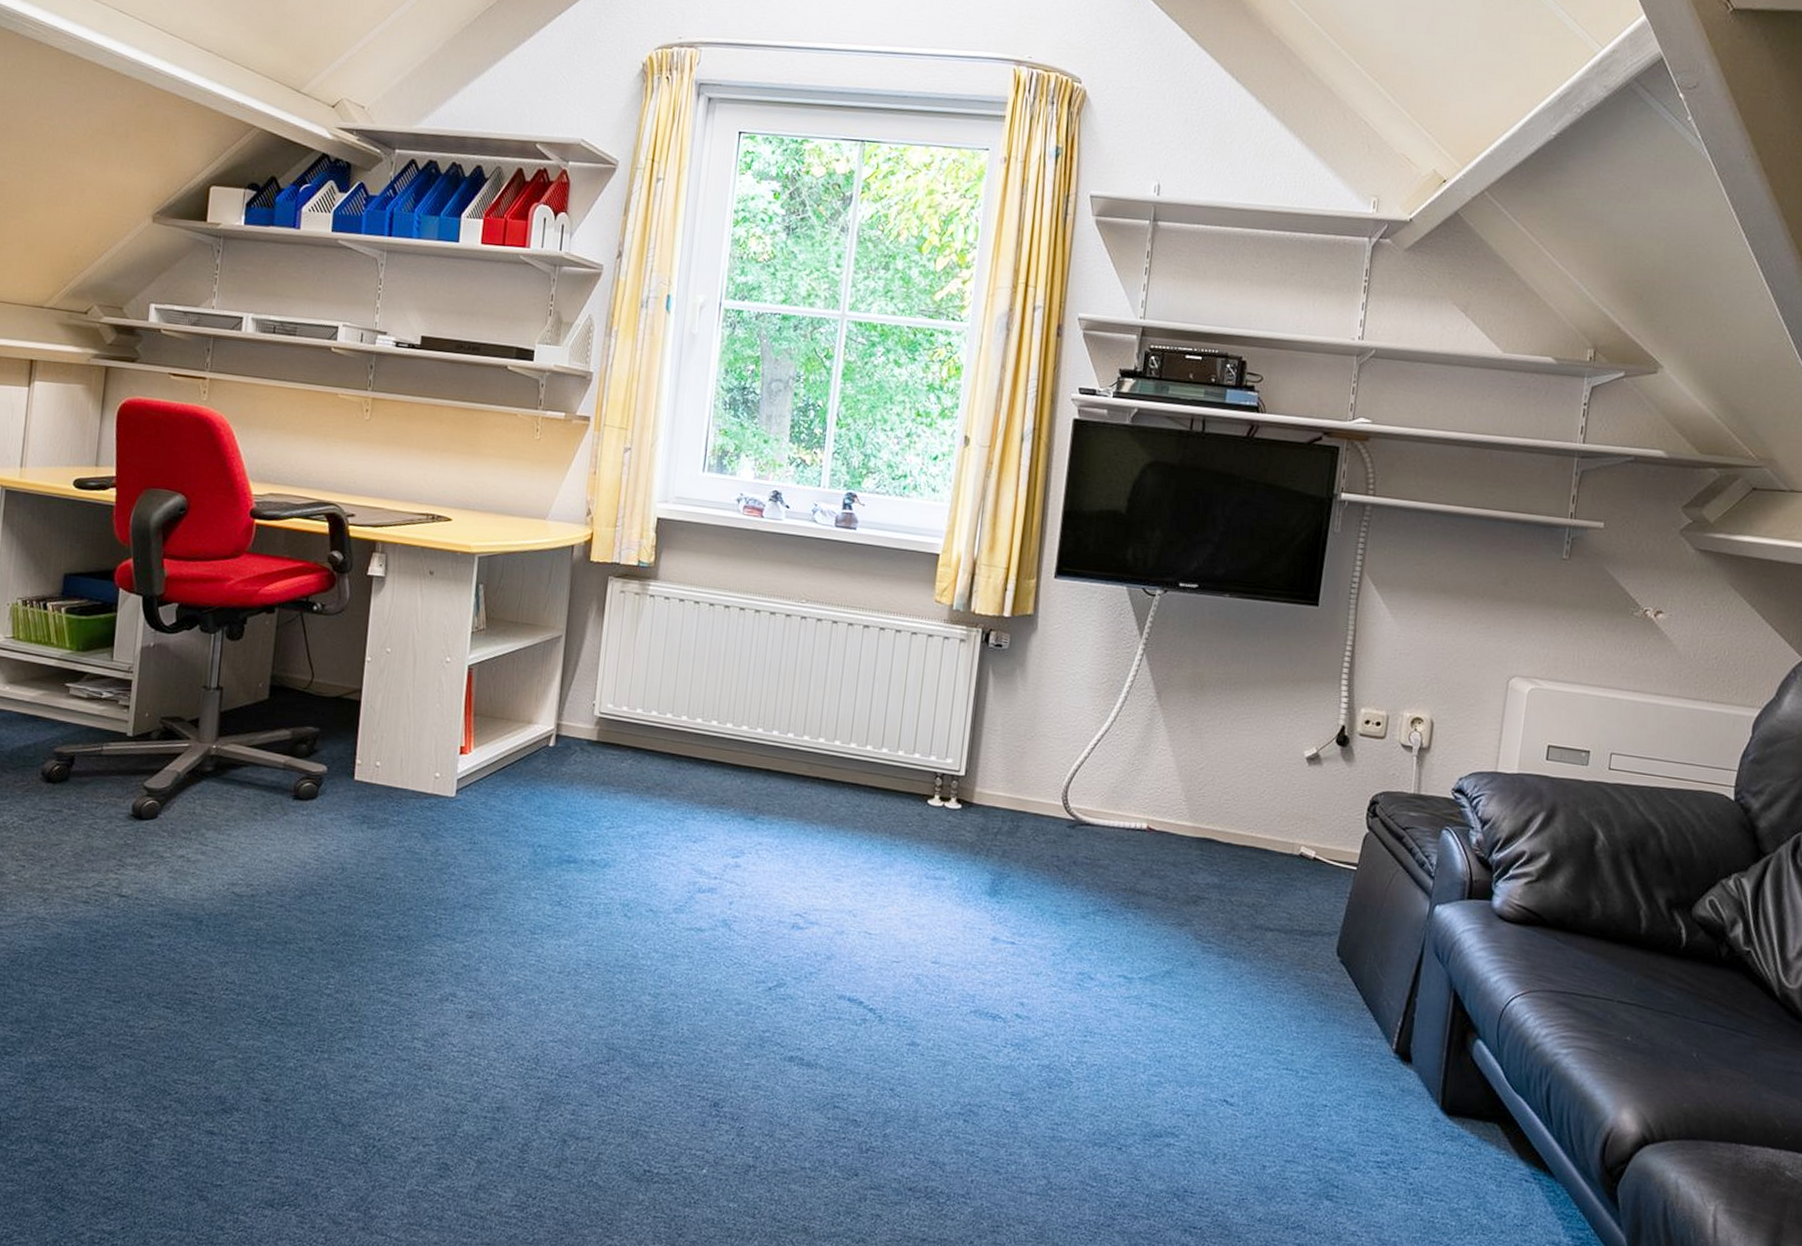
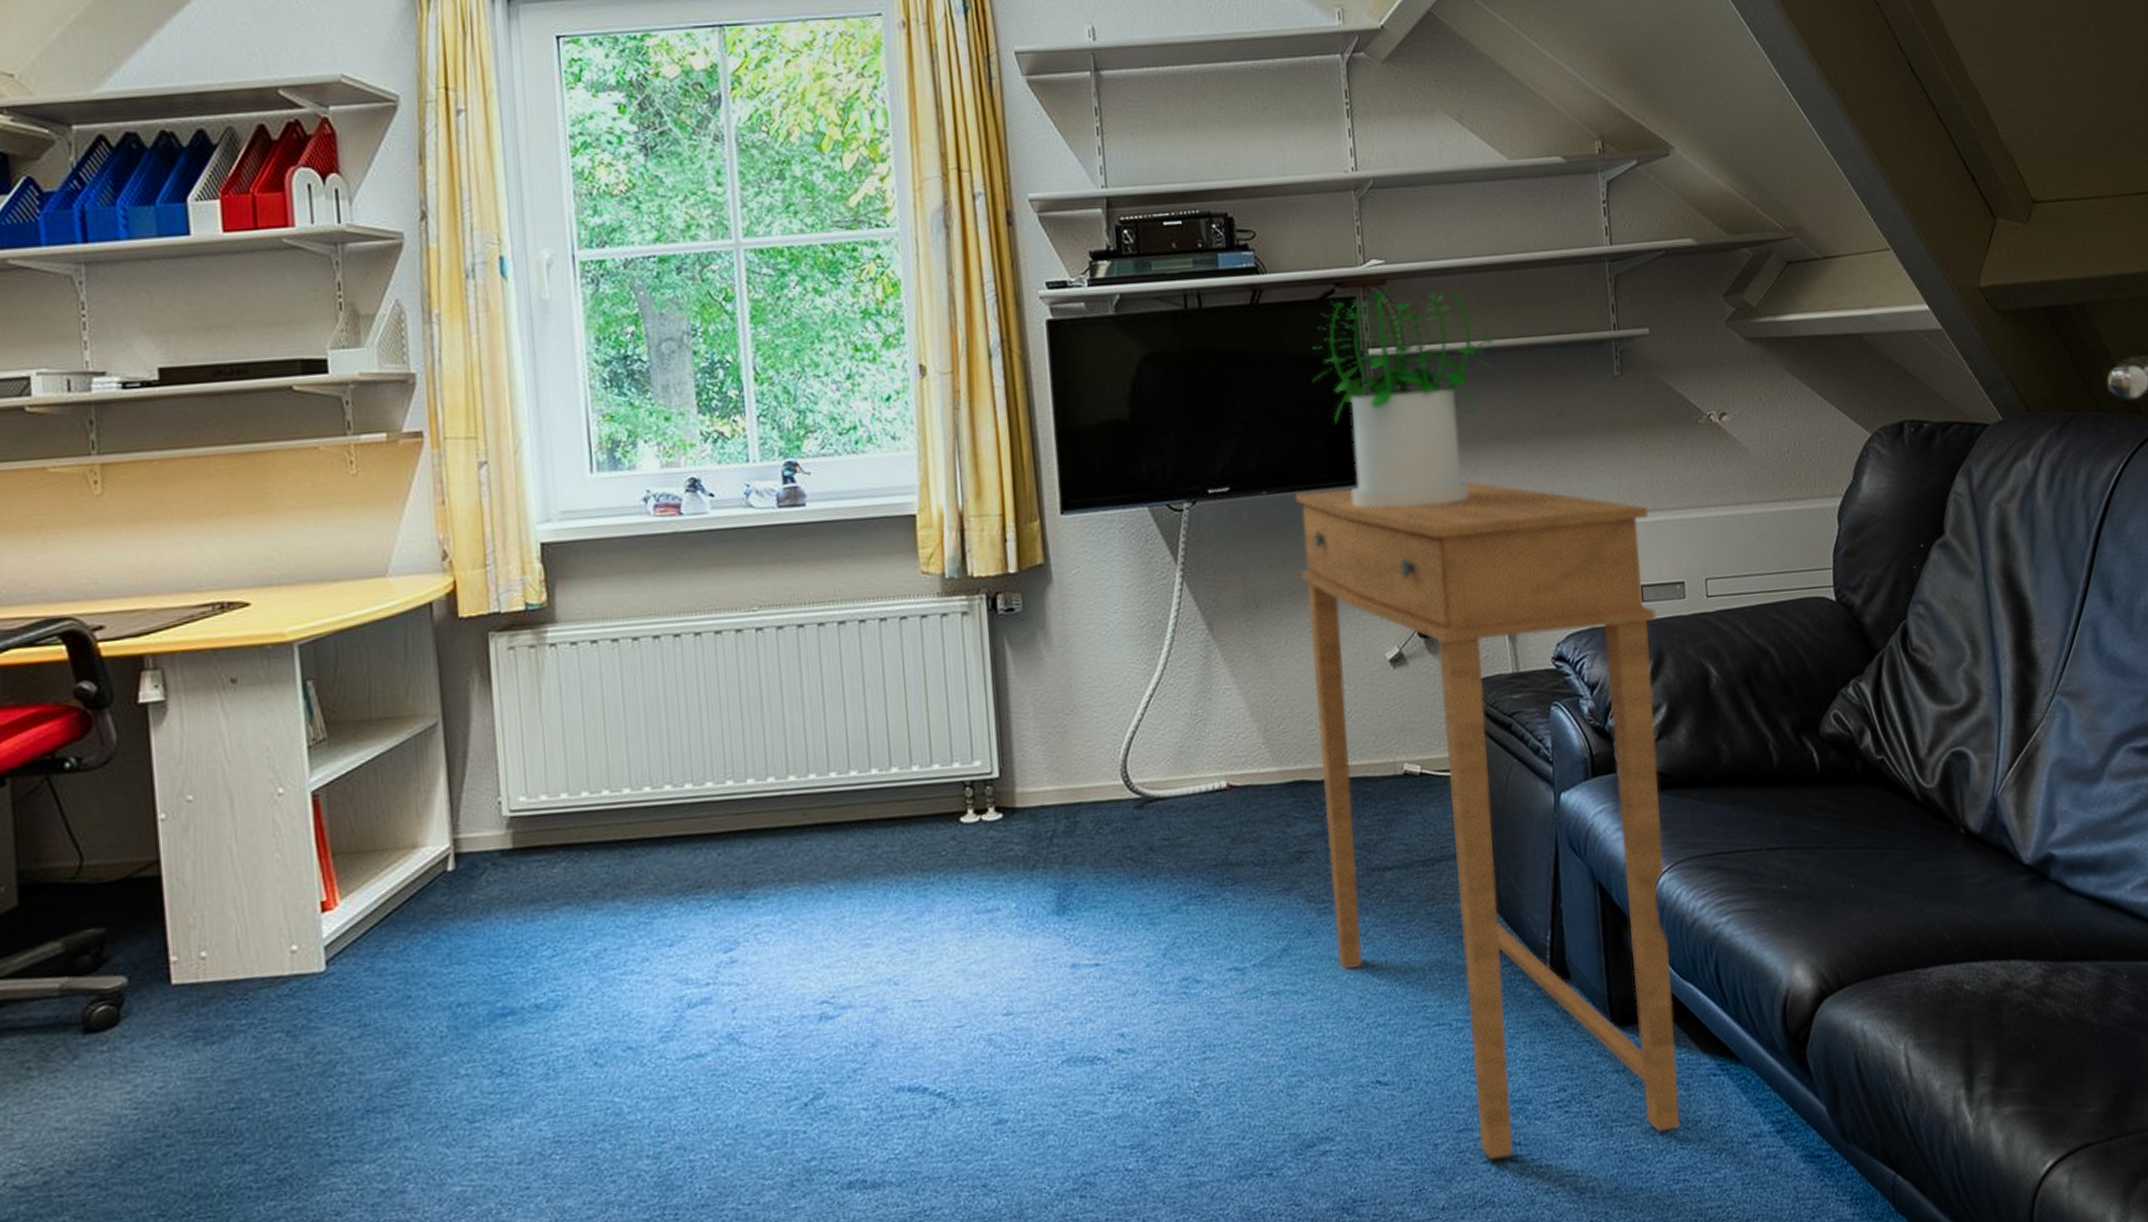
side table: none [1211,600,1569,1217] -> present [1295,481,1681,1160]
potted plant: none [1287,444,1457,638] -> present [1312,288,1494,508]

